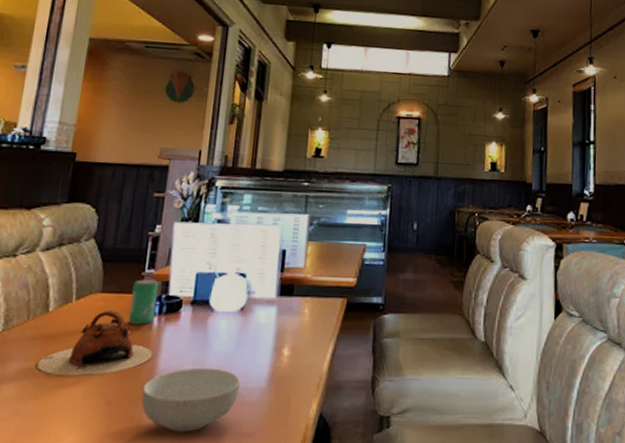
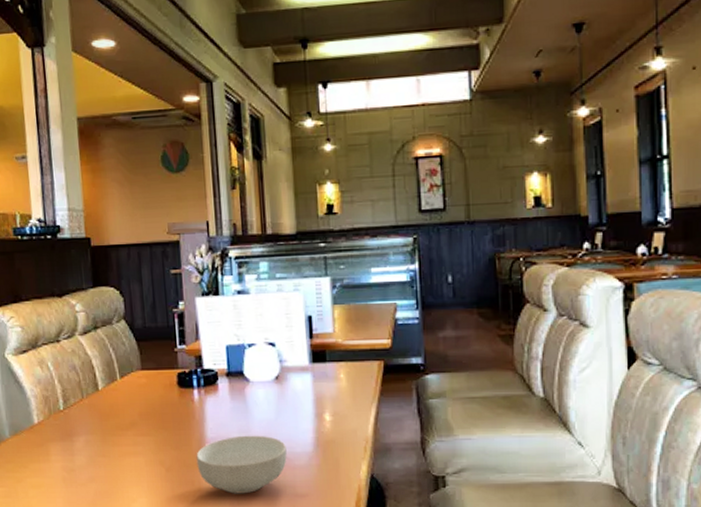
teapot: present [36,309,153,376] -> none [98,385,199,447]
beverage can: present [129,279,159,325] -> none [169,355,194,398]

